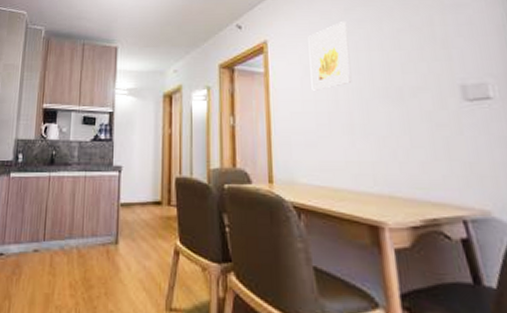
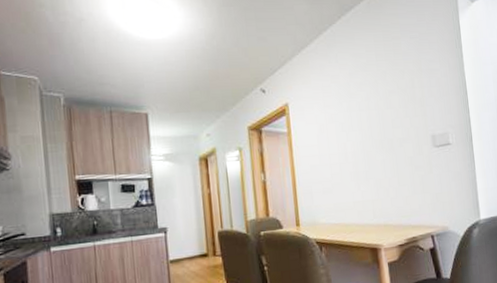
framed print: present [308,22,352,91] -> none [322,85,357,146]

